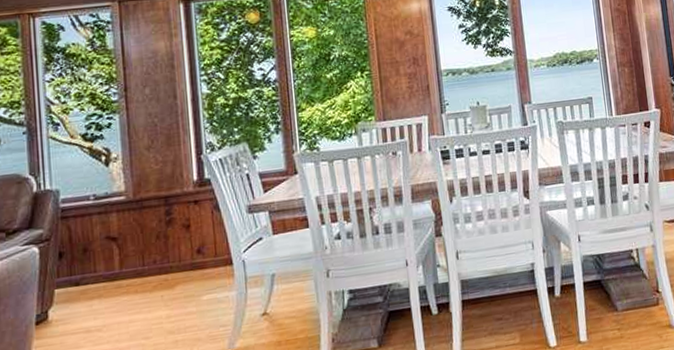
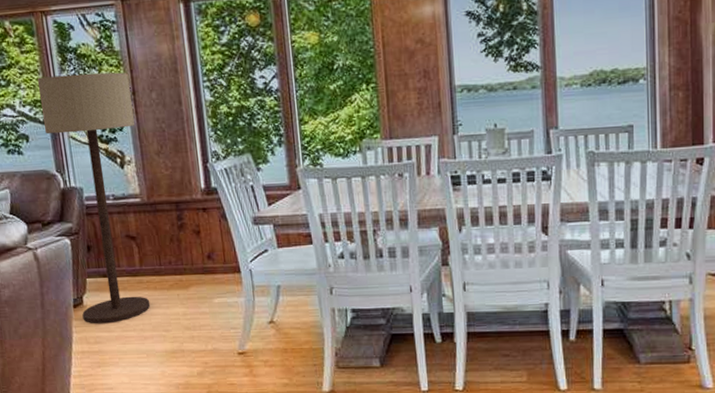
floor lamp: none [16,70,129,342] -> present [37,72,151,324]

